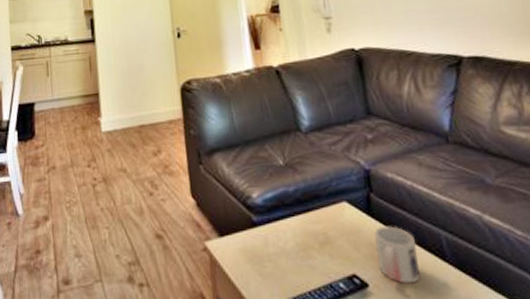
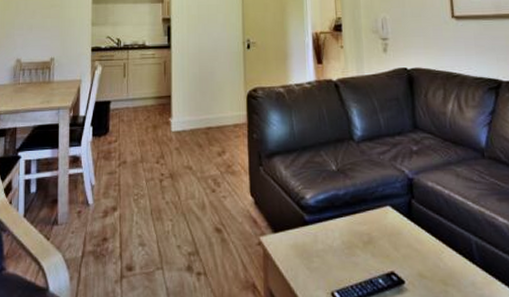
mug: present [373,226,420,284] -> none [412,230,451,282]

